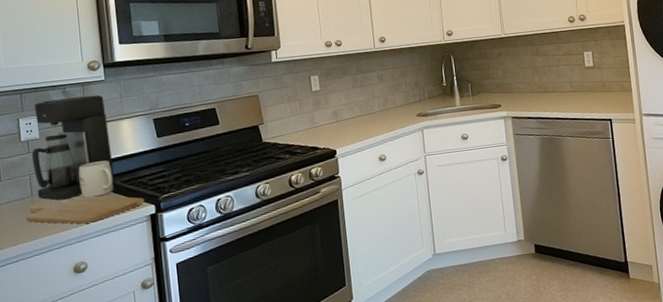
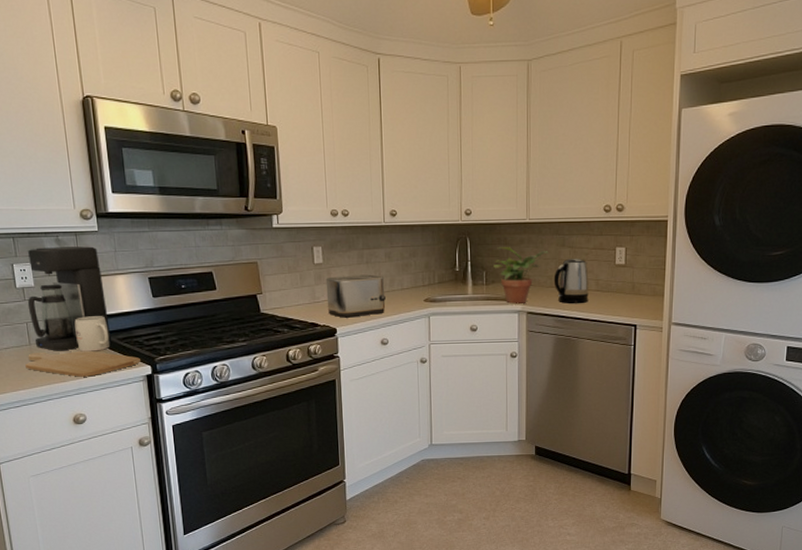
toaster: none [323,96,381,139] -> present [325,274,386,318]
potted plant: none [477,60,525,111] -> present [494,247,549,305]
kettle: none [532,64,566,106] -> present [553,258,589,304]

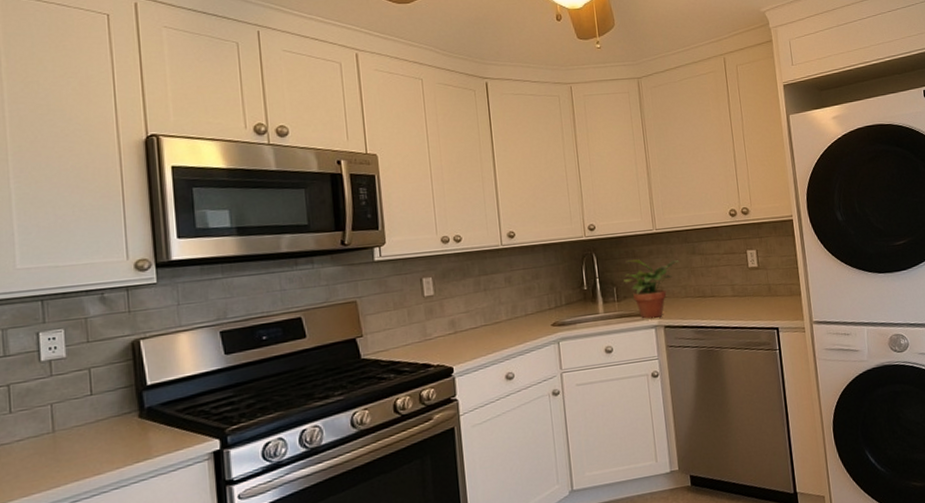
chopping board: present [25,350,142,377] -> none [45,429,207,466]
coffee maker: present [27,246,111,351] -> none [54,301,167,436]
mug: present [74,316,110,352] -> none [118,384,166,433]
toaster: present [325,274,386,318] -> none [438,302,509,355]
kettle: present [553,258,589,304] -> none [688,264,727,313]

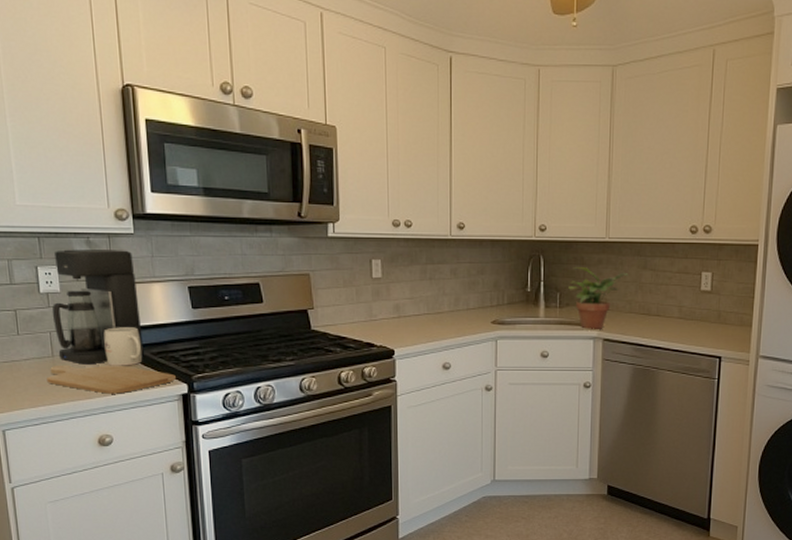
chopping board: none [45,429,207,466] -> present [47,364,177,394]
coffee maker: none [54,301,167,436] -> present [52,249,144,365]
mug: none [118,384,166,433] -> present [103,327,143,366]

